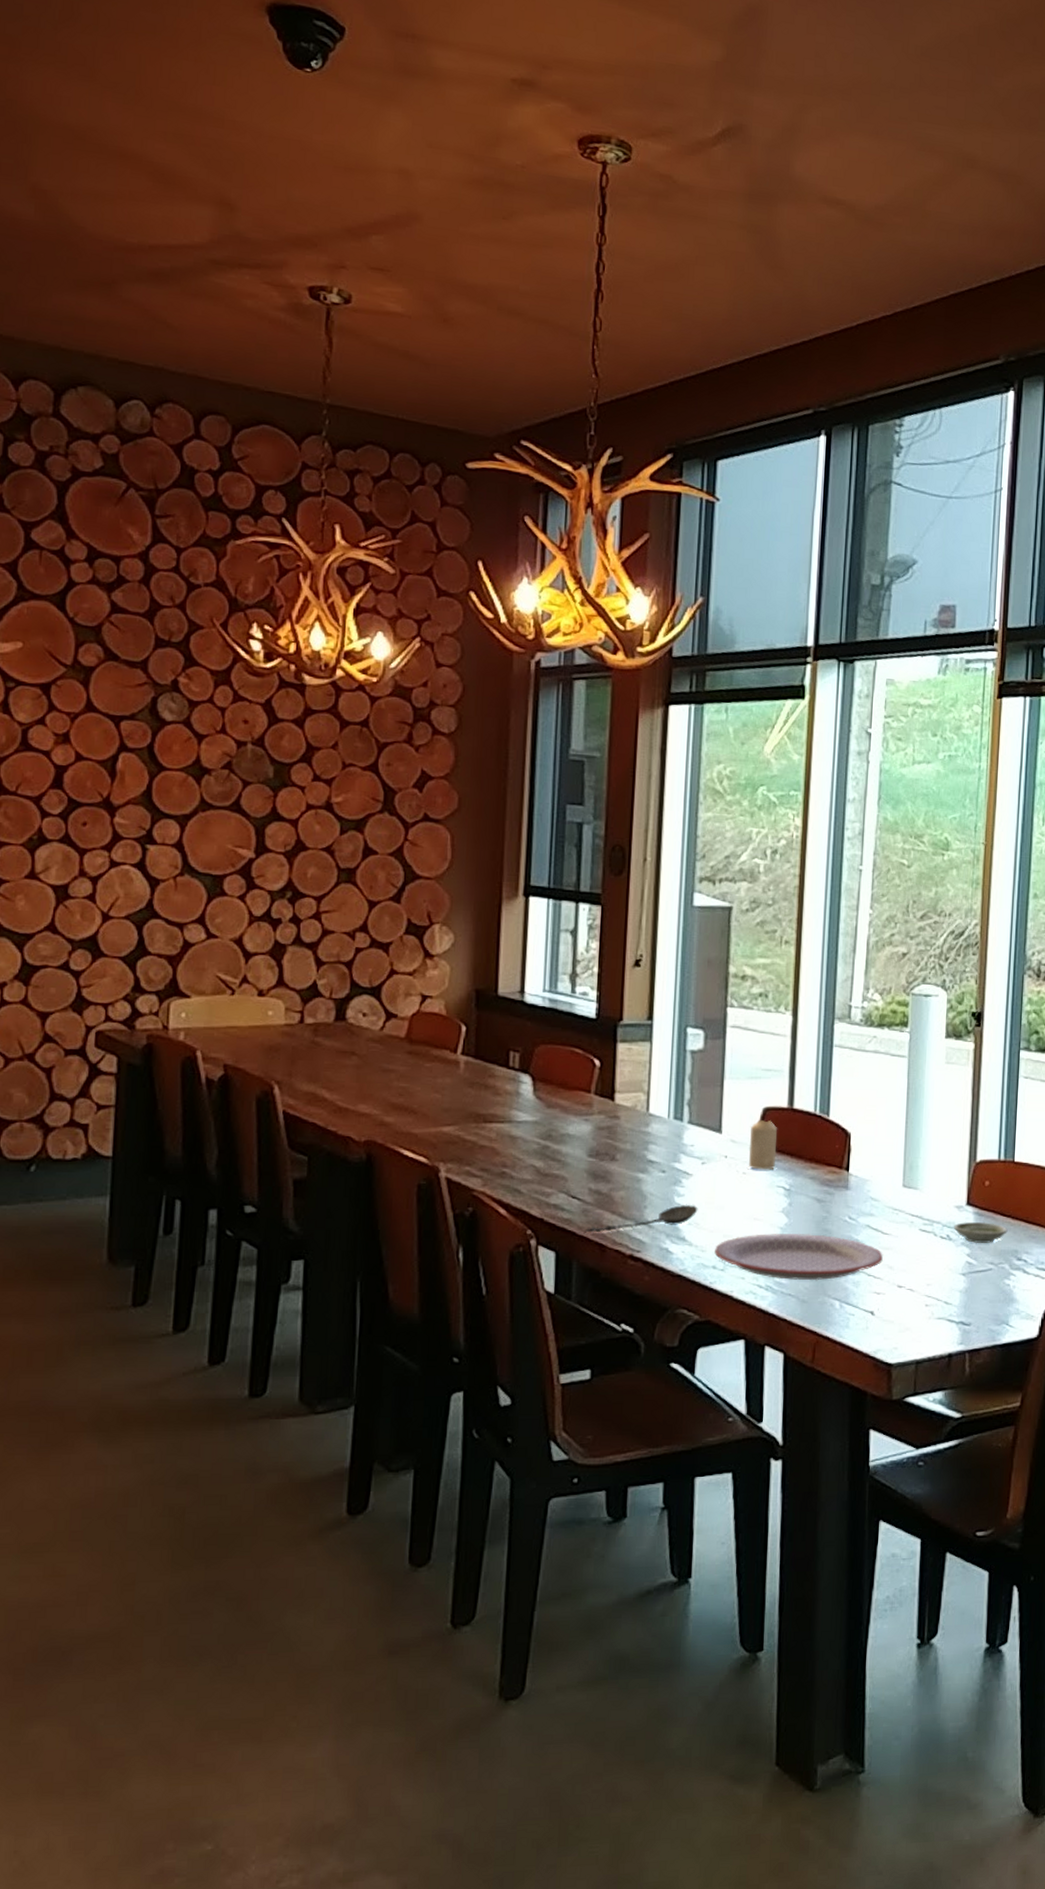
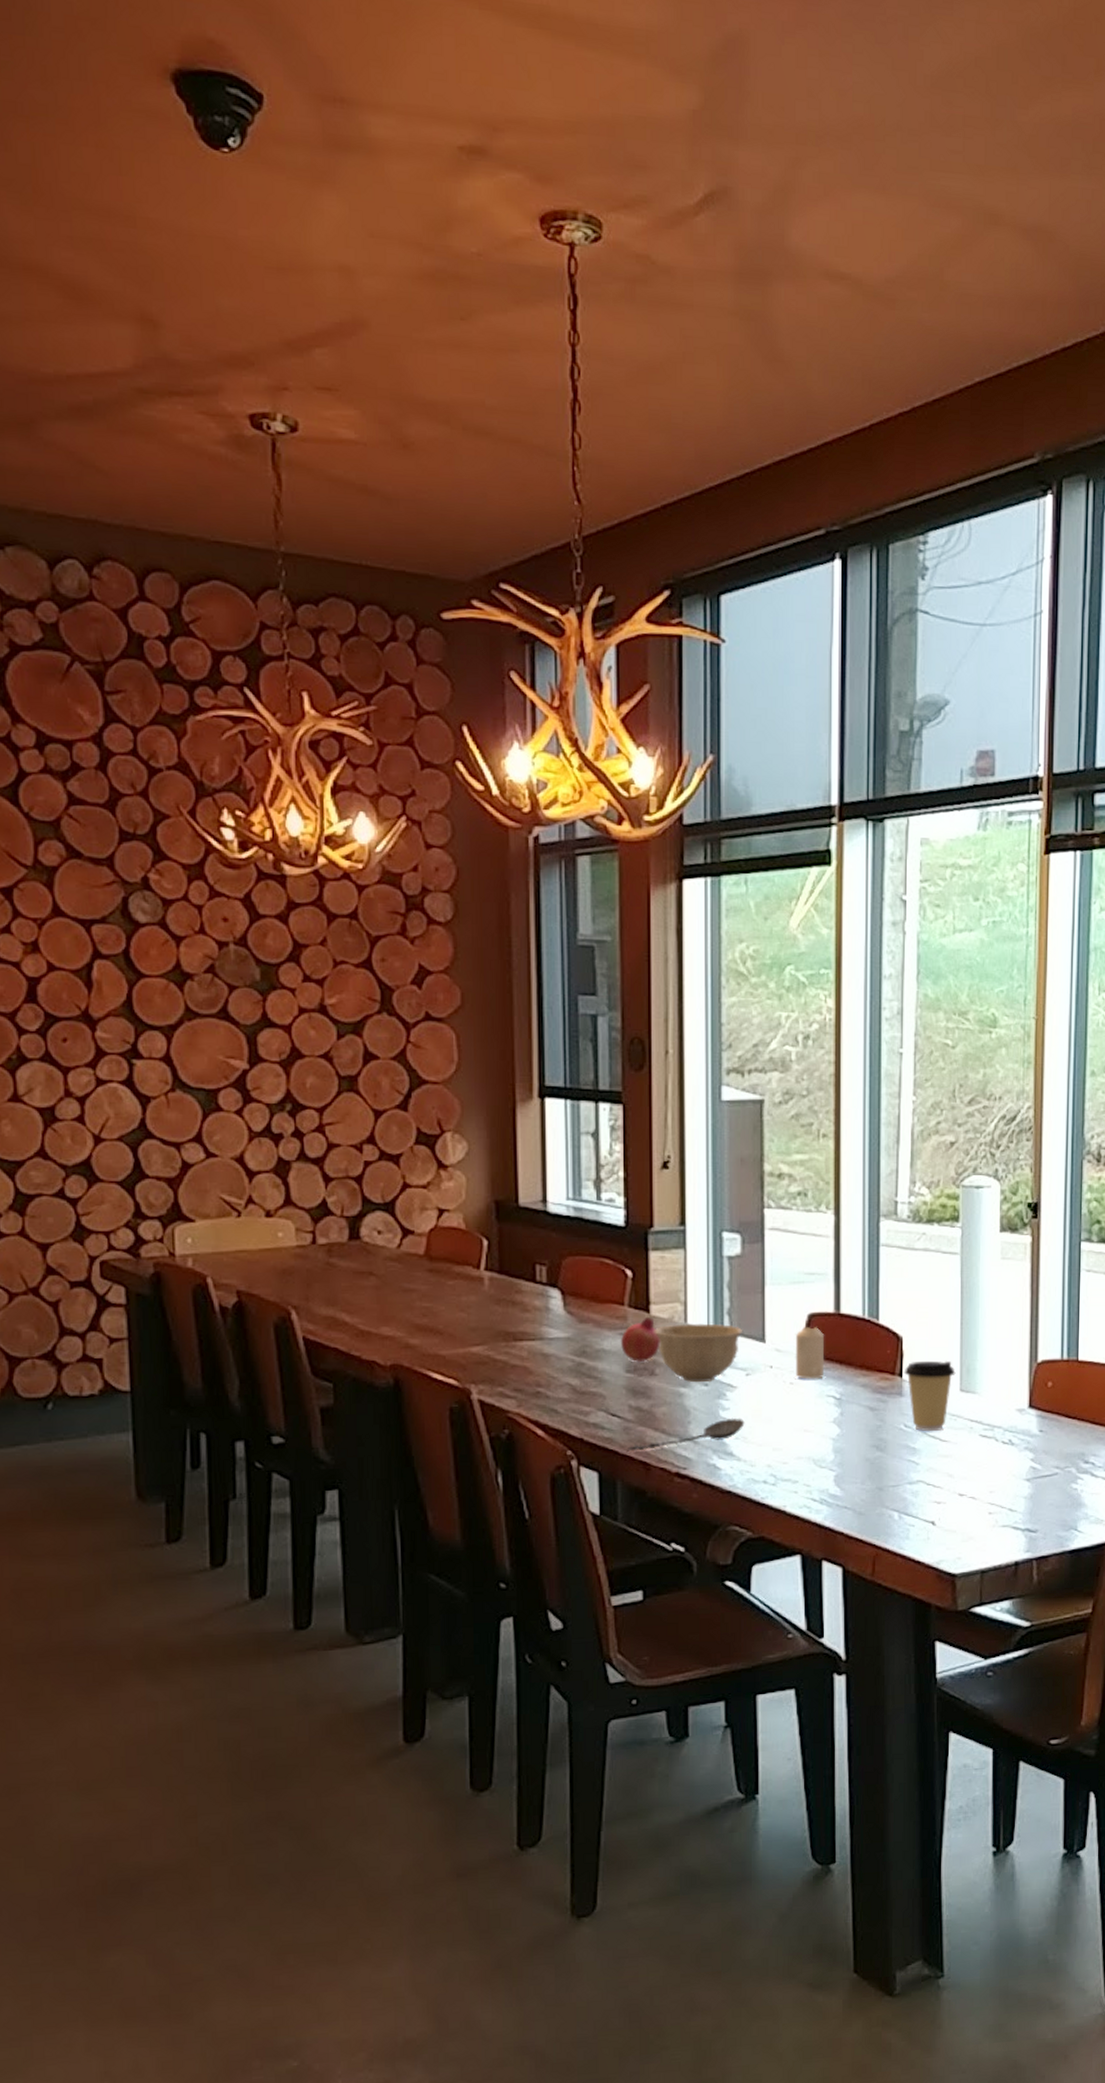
fruit: none [584,1105,623,1148] -> present [620,1317,660,1363]
bowl: none [617,1112,702,1170] -> present [654,1323,743,1383]
plate: present [714,1232,883,1281] -> none [765,1443,942,1492]
coffee cup: none [850,1156,899,1225] -> present [904,1360,956,1432]
saucer: present [953,1221,1008,1243] -> none [1015,1425,1073,1447]

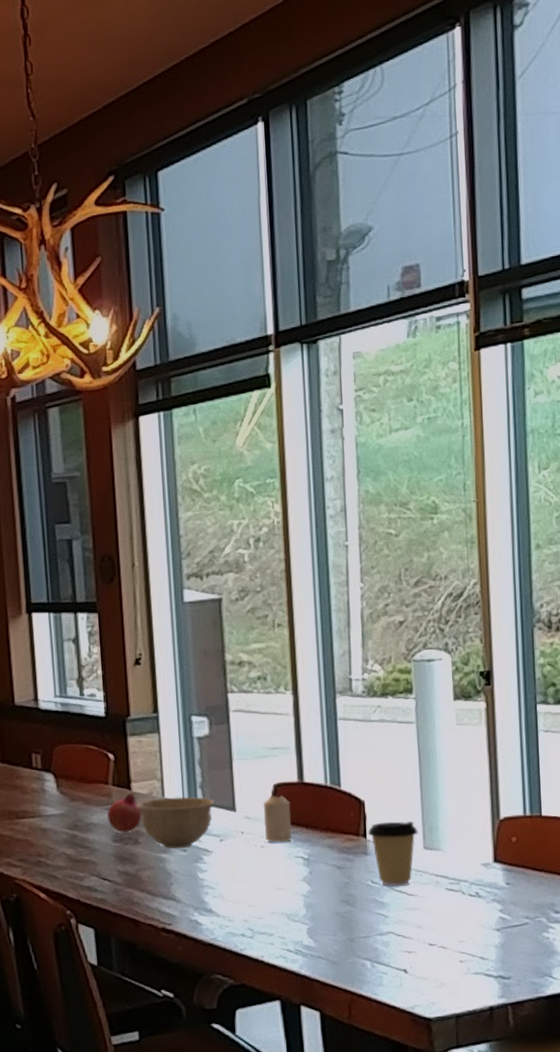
spoon: present [628,1418,745,1451] -> none [118,879,221,910]

